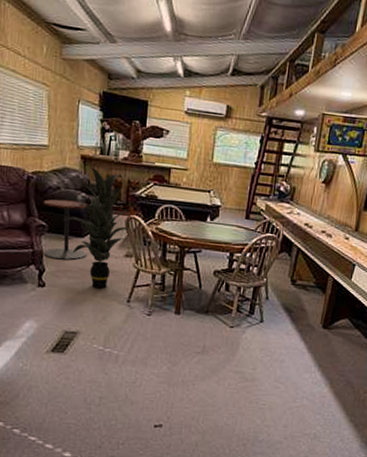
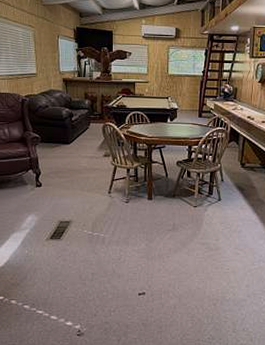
side table: present [43,199,88,260] -> none [36,115,73,164]
indoor plant: present [62,166,130,289] -> none [52,86,106,184]

